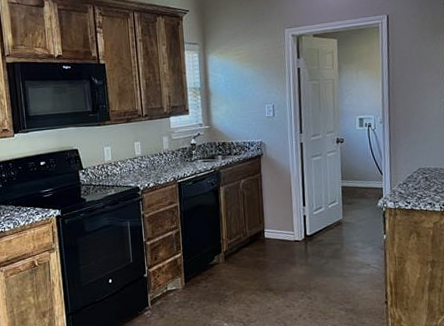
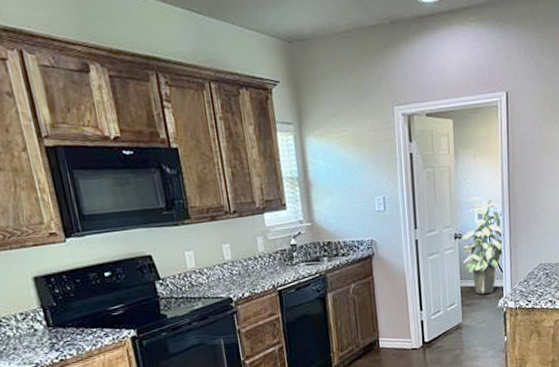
indoor plant: none [342,106,384,194] -> present [460,196,504,294]

